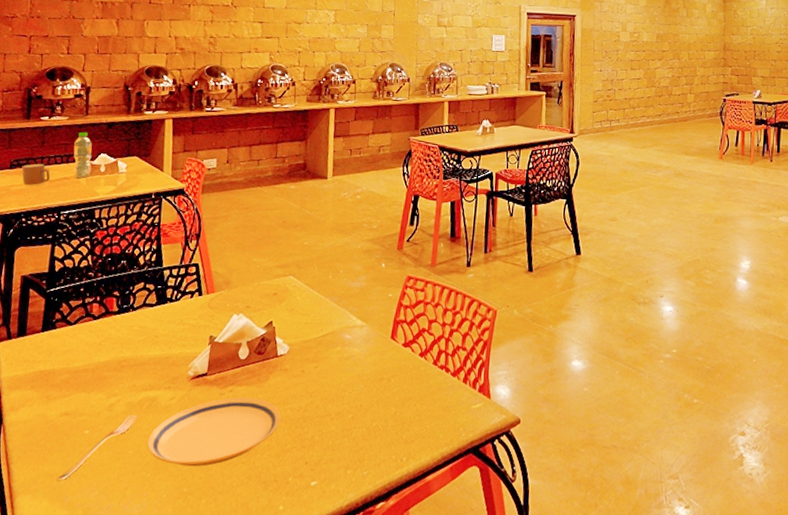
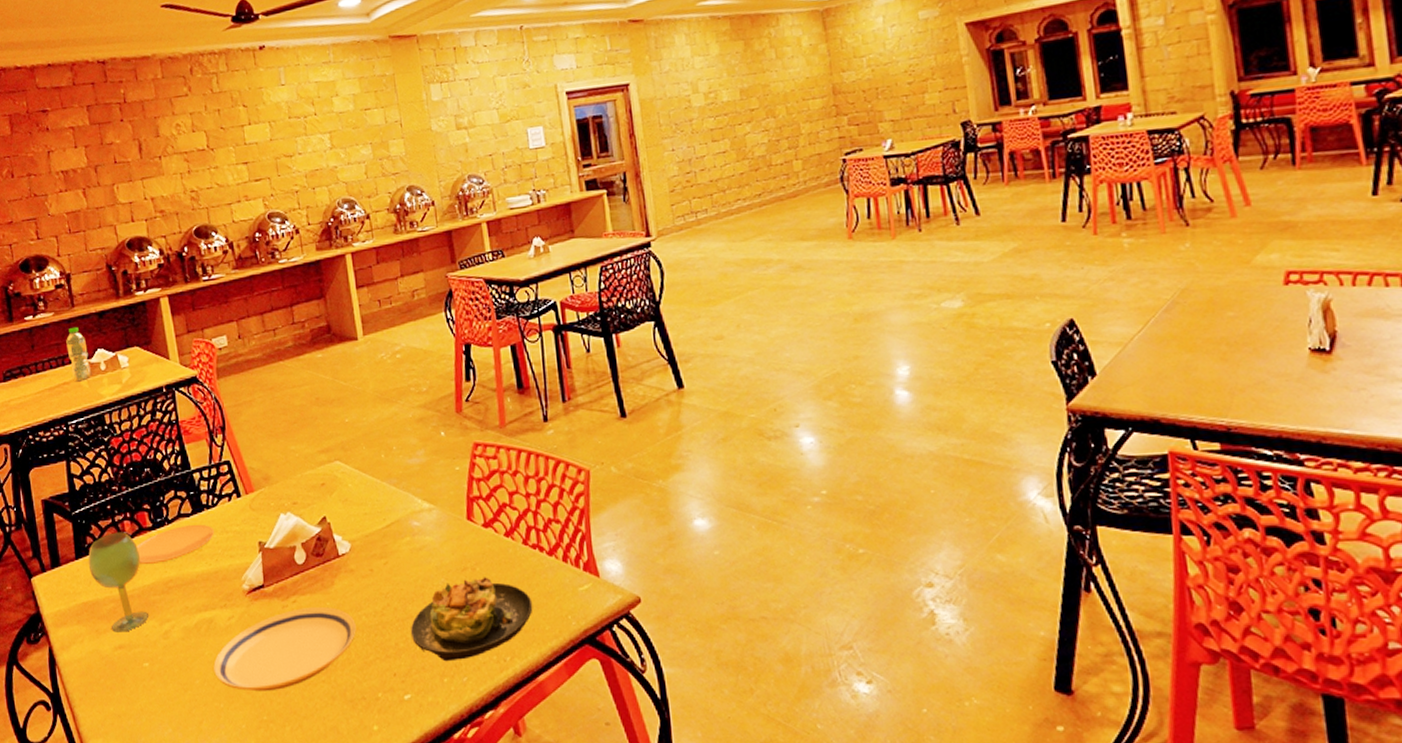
mug: present [21,163,51,186] -> none [16,370,49,398]
wine glass: none [52,312,102,401] -> present [88,532,150,632]
fork: present [57,414,138,481] -> none [125,640,198,720]
plate: none [99,313,173,344] -> present [136,524,214,564]
salad: none [326,388,433,457] -> present [410,577,533,662]

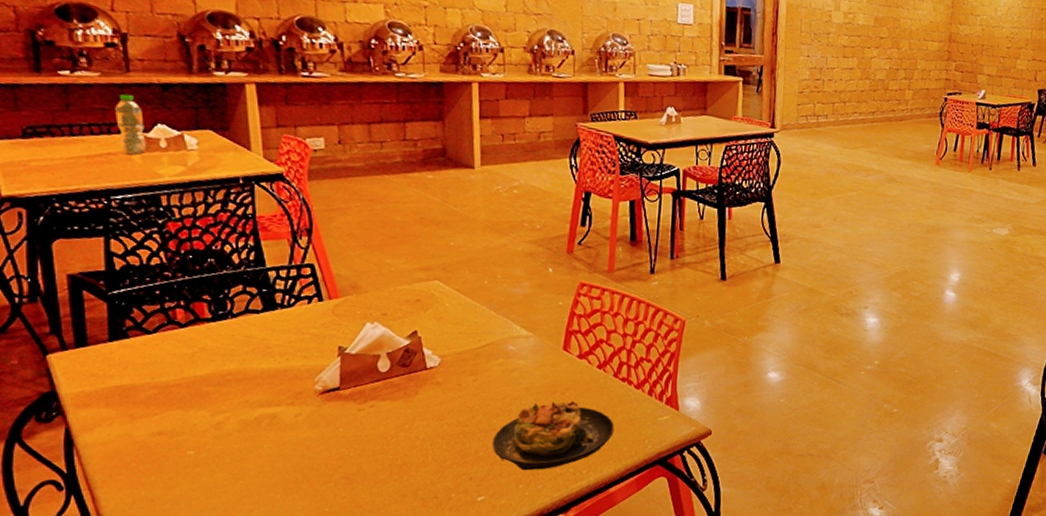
wine glass: present [88,532,150,632] -> none [125,319,200,419]
plate: present [136,524,214,564] -> none [189,321,287,356]
plate: present [213,607,356,692] -> none [272,413,436,486]

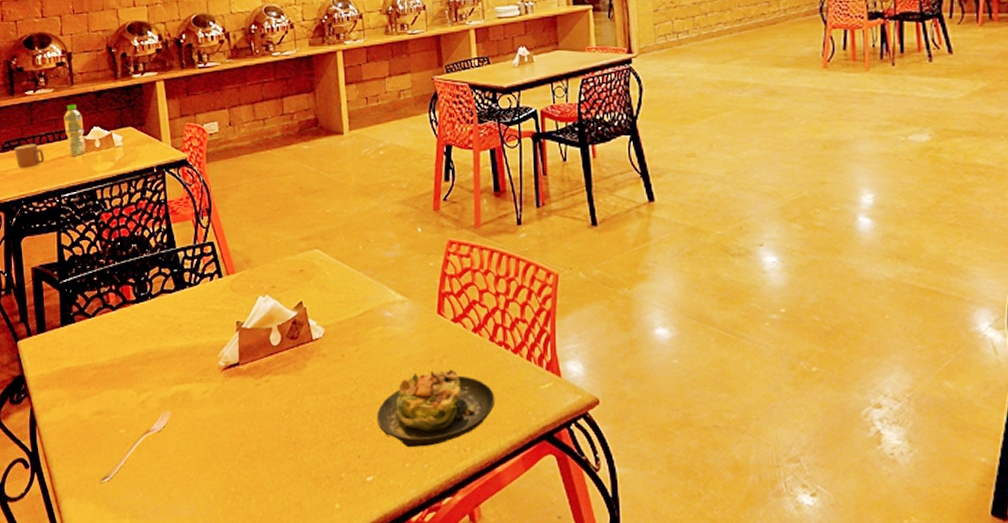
mug: none [41,132,87,163] -> present [14,143,45,169]
fork: none [160,433,256,505] -> present [99,410,172,483]

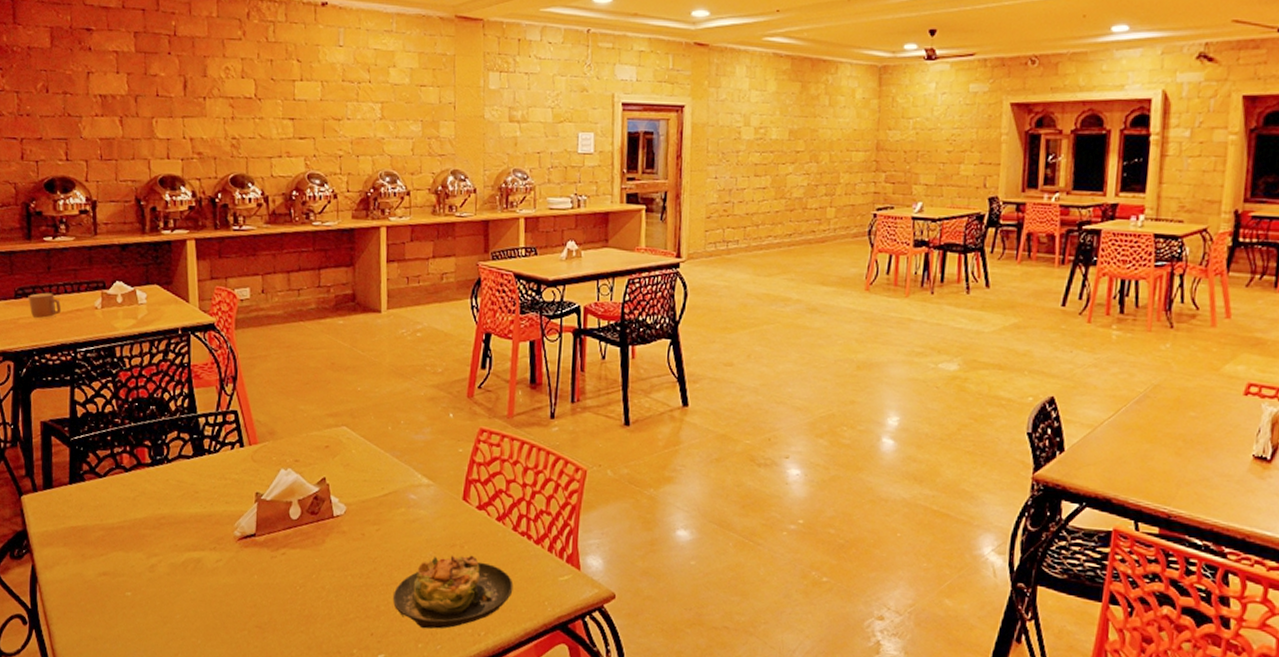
water bottle: present [64,104,87,157] -> none [84,255,108,311]
fork: present [99,410,172,483] -> none [102,576,183,644]

